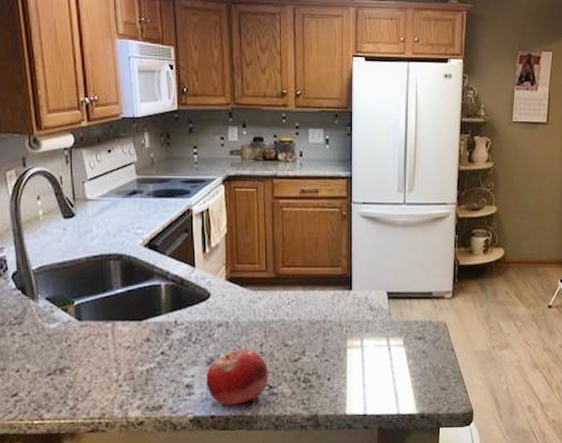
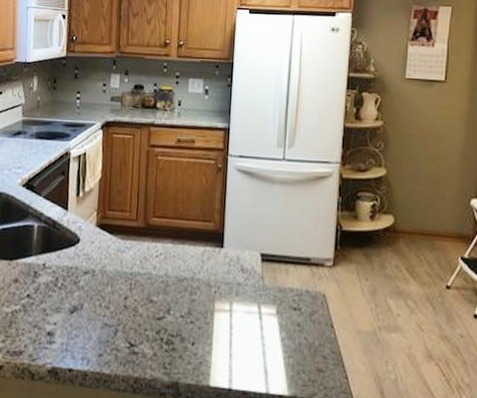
fruit: present [206,348,269,406] -> none [67,299,131,361]

